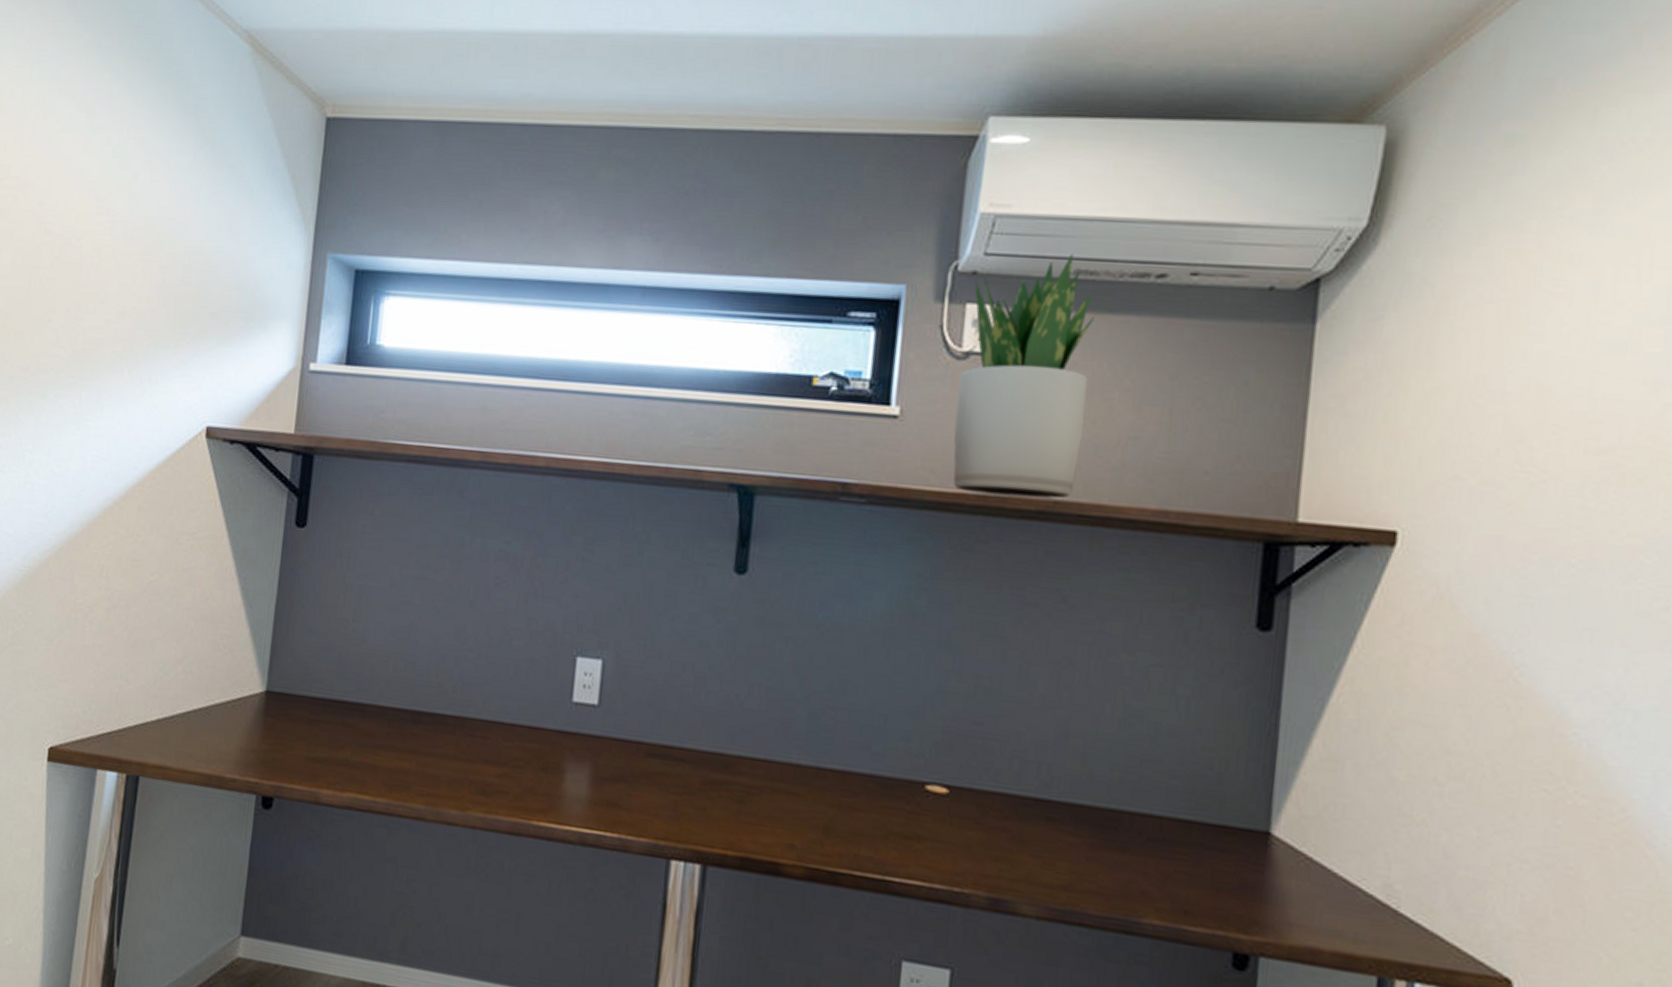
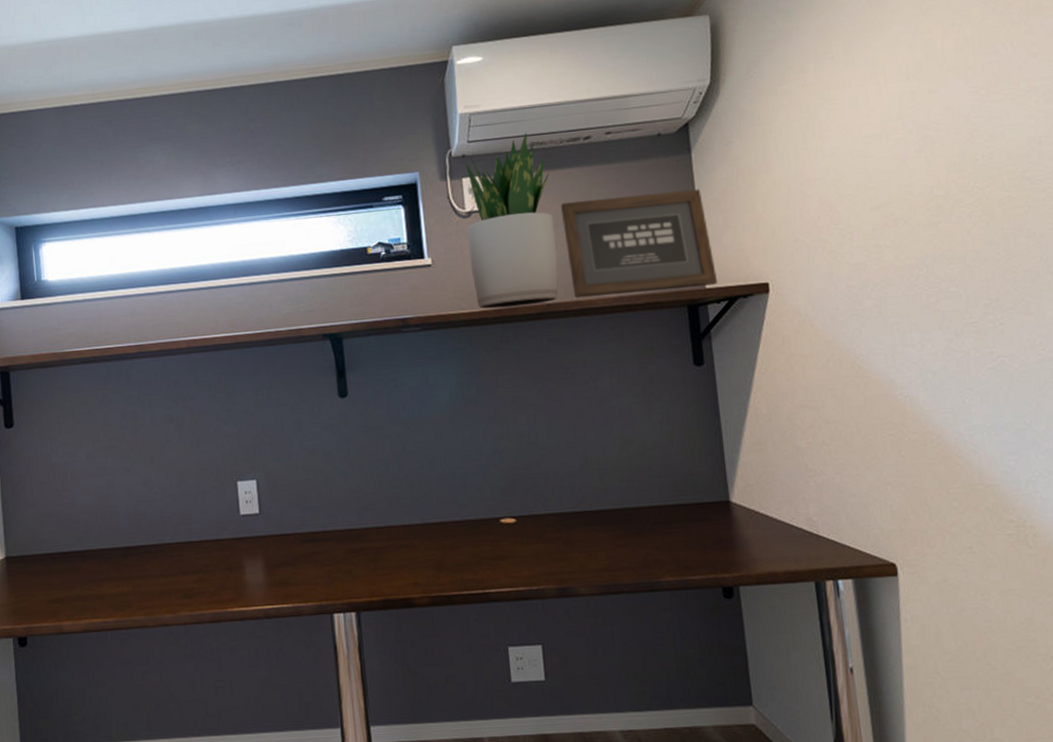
picture frame: none [1095,362,1320,519] -> present [560,188,718,299]

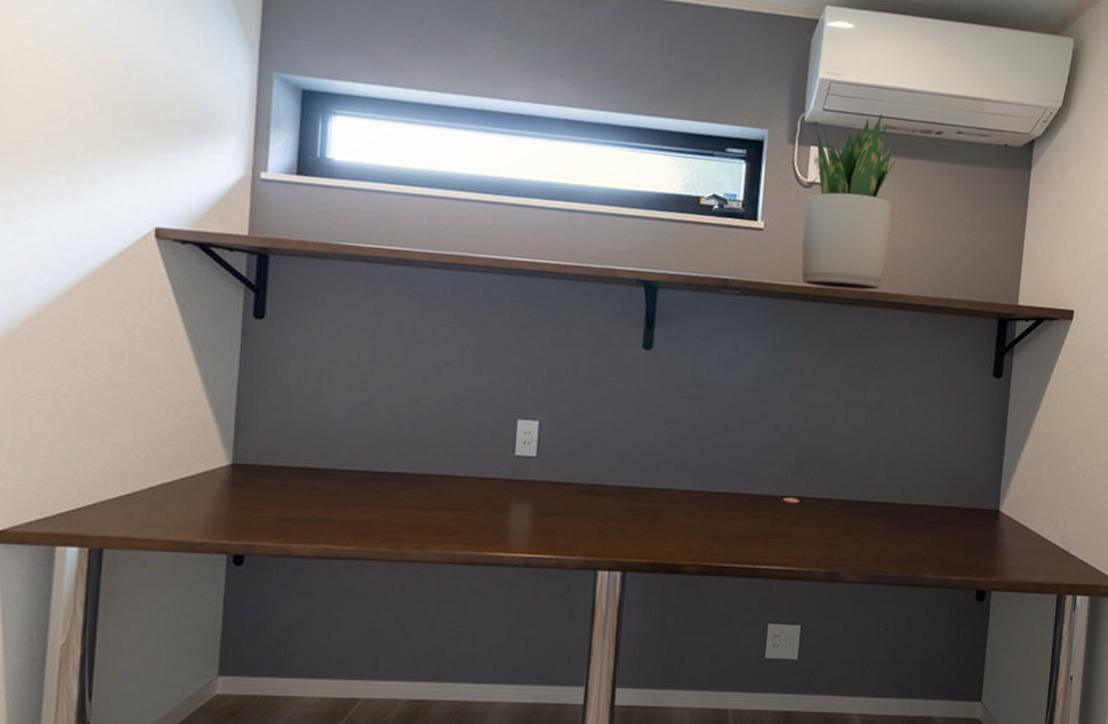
picture frame: present [560,188,718,299] -> none [896,193,1033,303]

